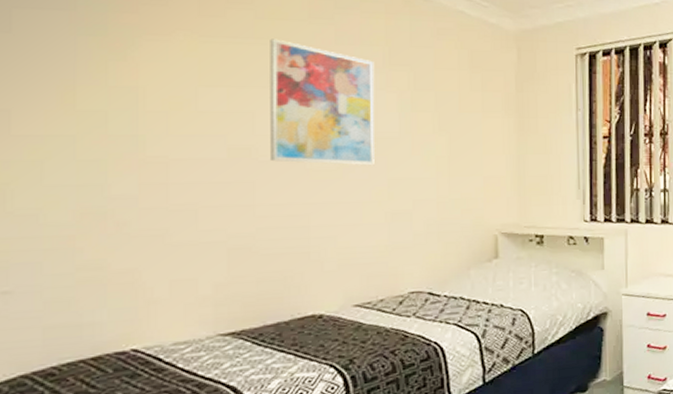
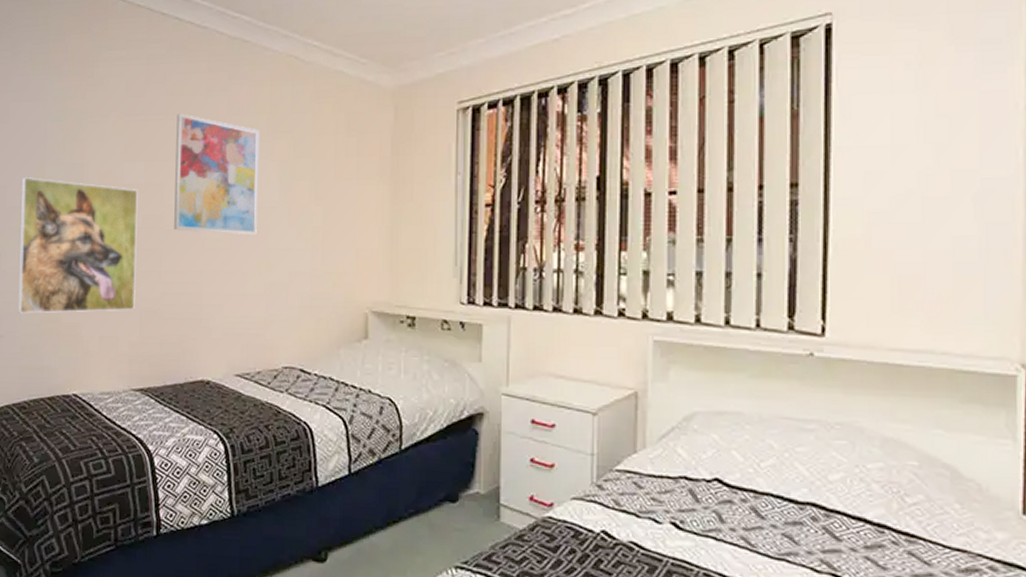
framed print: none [36,100,222,263] -> present [18,177,138,314]

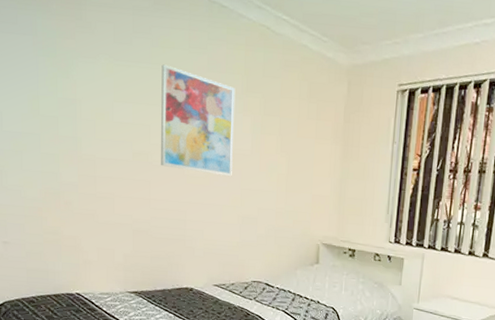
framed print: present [18,177,138,314] -> none [16,105,129,229]

